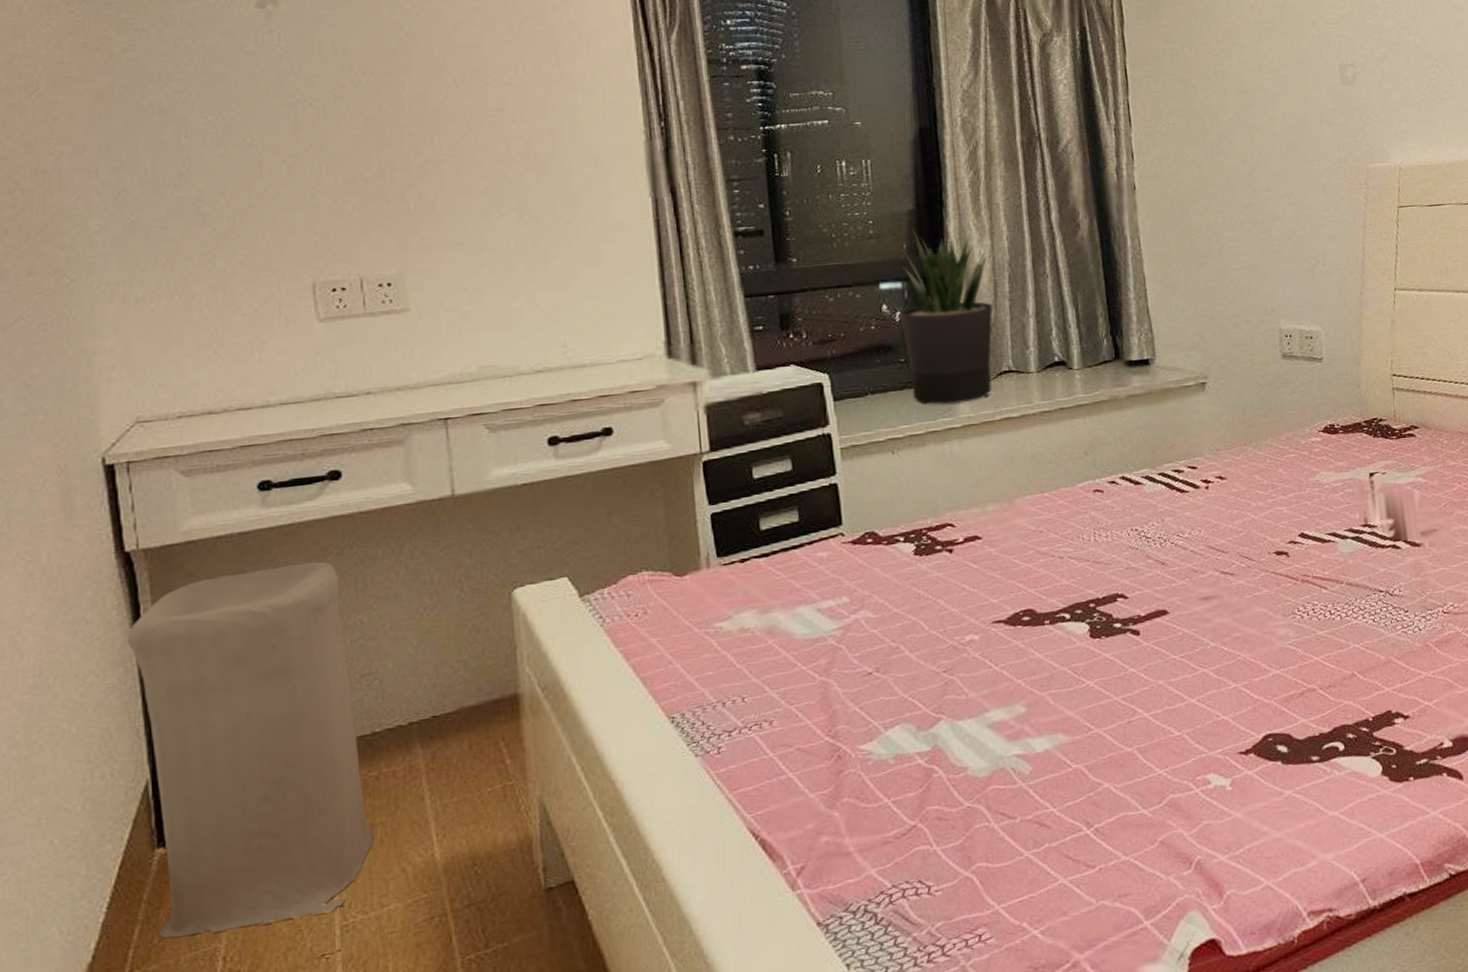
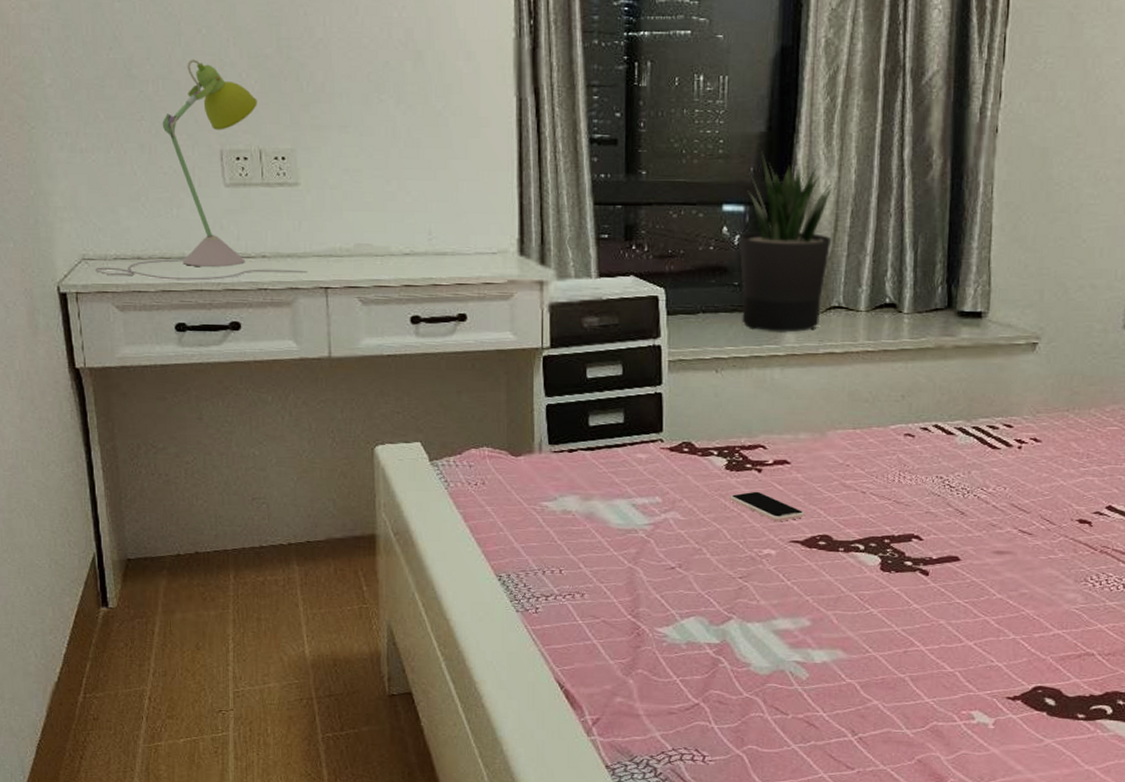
laundry basket: present [126,561,374,939] -> none [78,397,259,680]
desk lamp: none [153,190,423,437] -> present [95,60,308,281]
smartphone: none [922,573,1004,604] -> present [730,491,805,522]

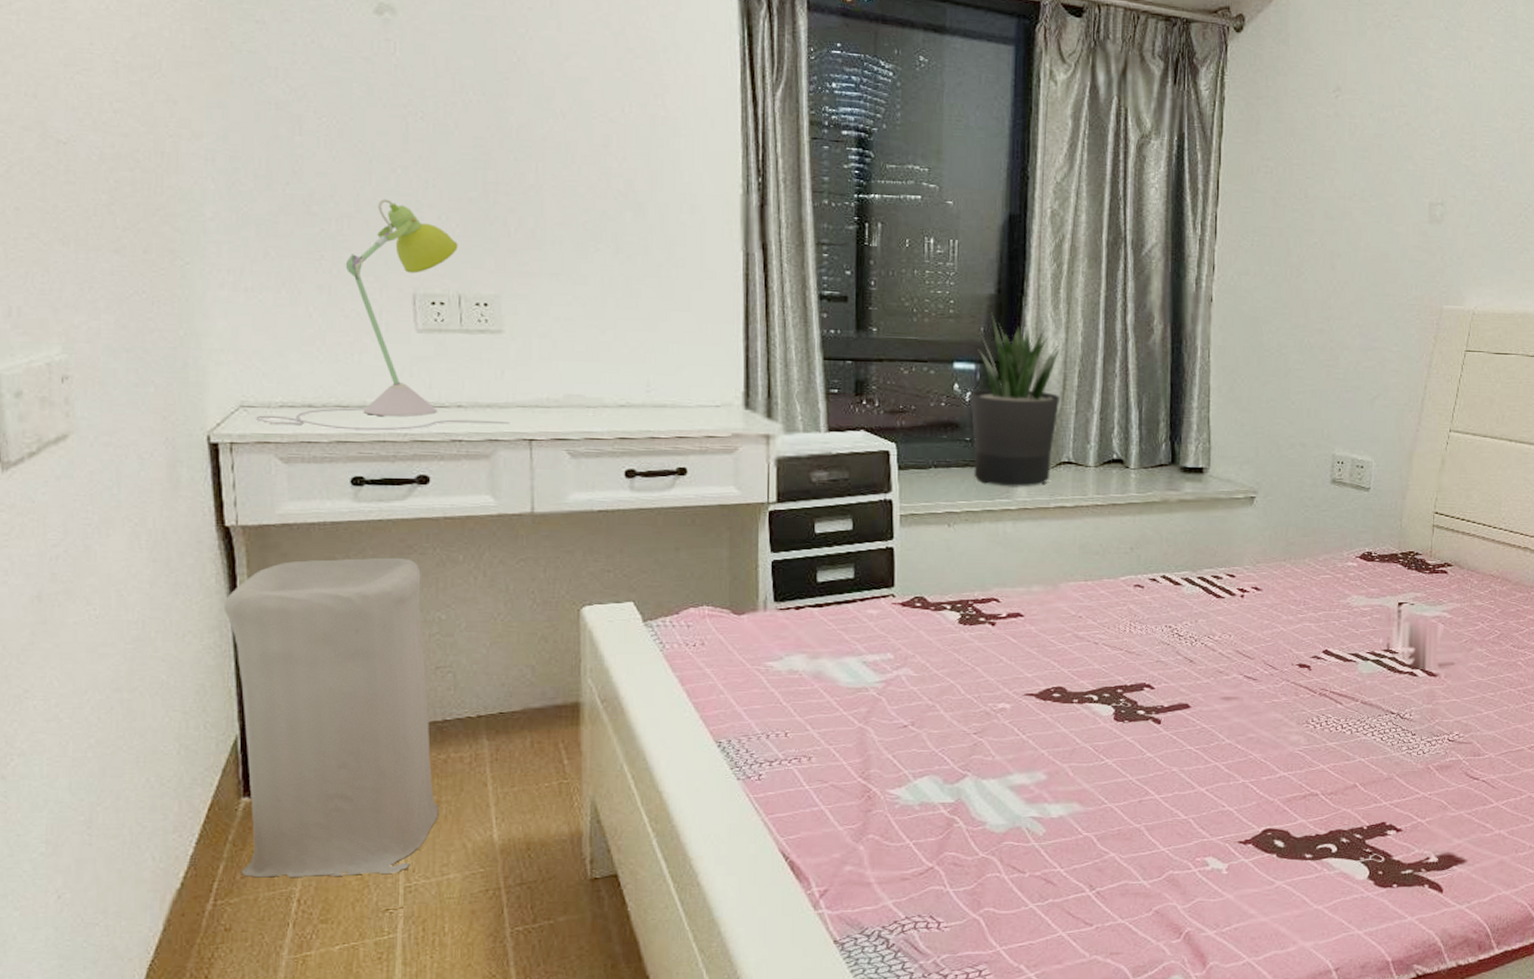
laundry basket: none [78,397,259,680] -> present [223,557,439,878]
smartphone: present [730,491,805,522] -> none [963,645,1039,675]

